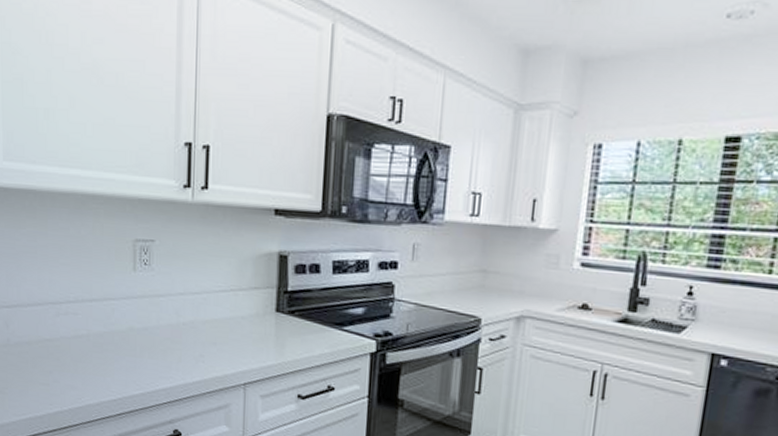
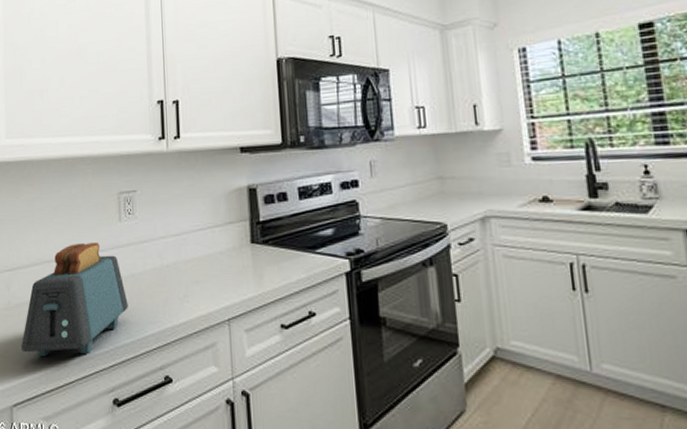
toaster: none [21,288,139,400] -> present [21,241,128,357]

